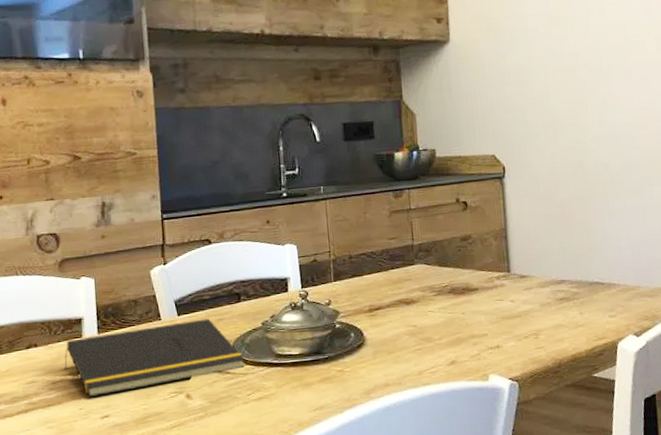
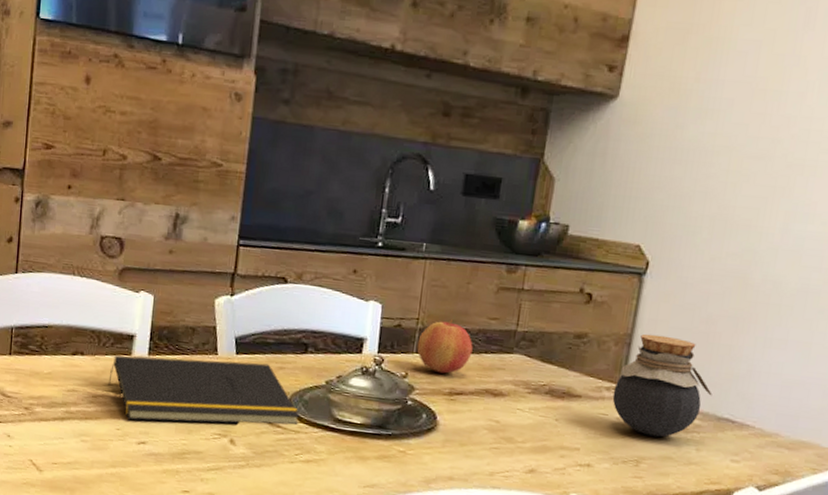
apple: none [333,246,381,295] -> present [416,320,473,374]
jar: none [502,224,581,311] -> present [612,334,712,437]

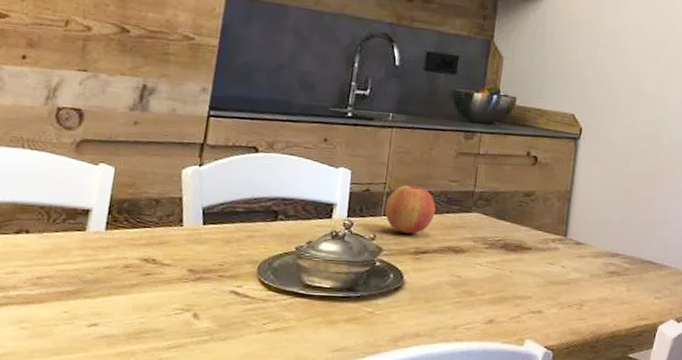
notepad: present [108,355,300,425] -> none [56,231,269,301]
jar: present [612,334,712,437] -> none [557,190,637,282]

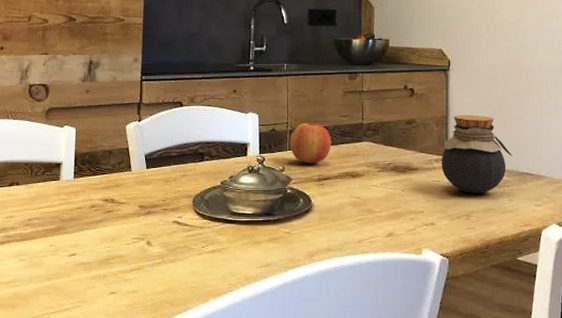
jar: none [557,190,637,282] -> present [441,114,512,194]

